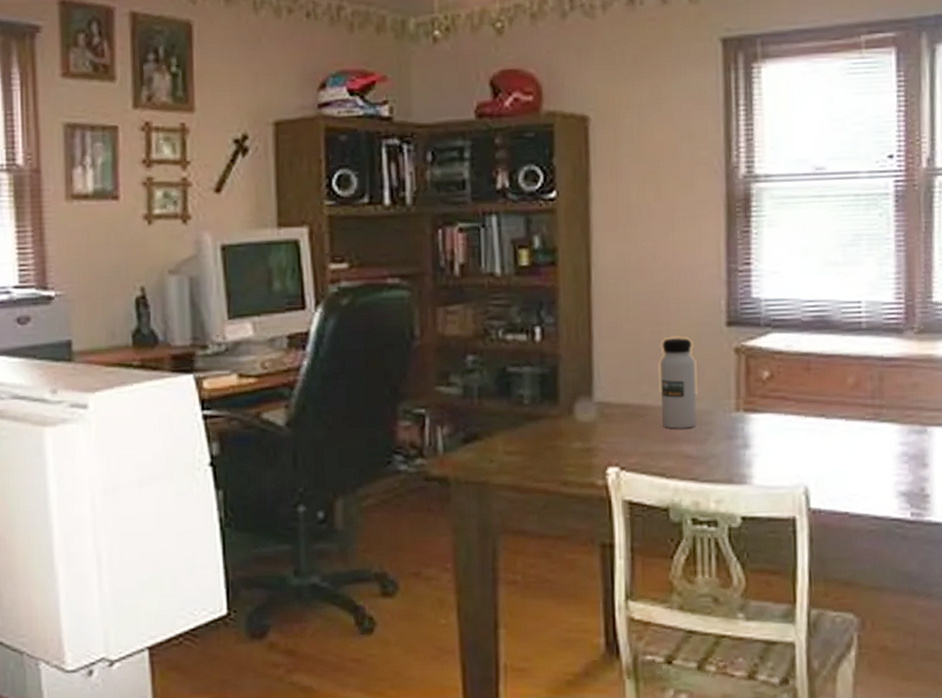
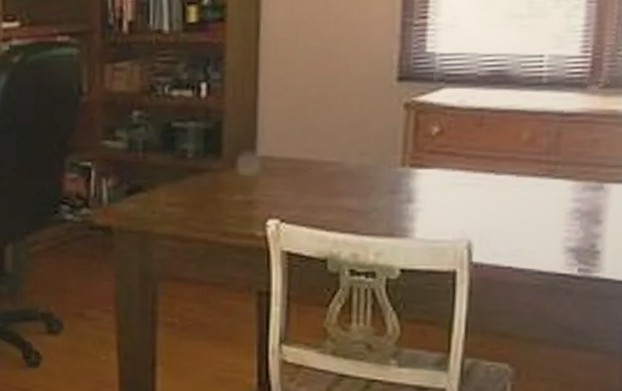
water bottle: present [660,338,696,429] -> none [325,93,361,183]

